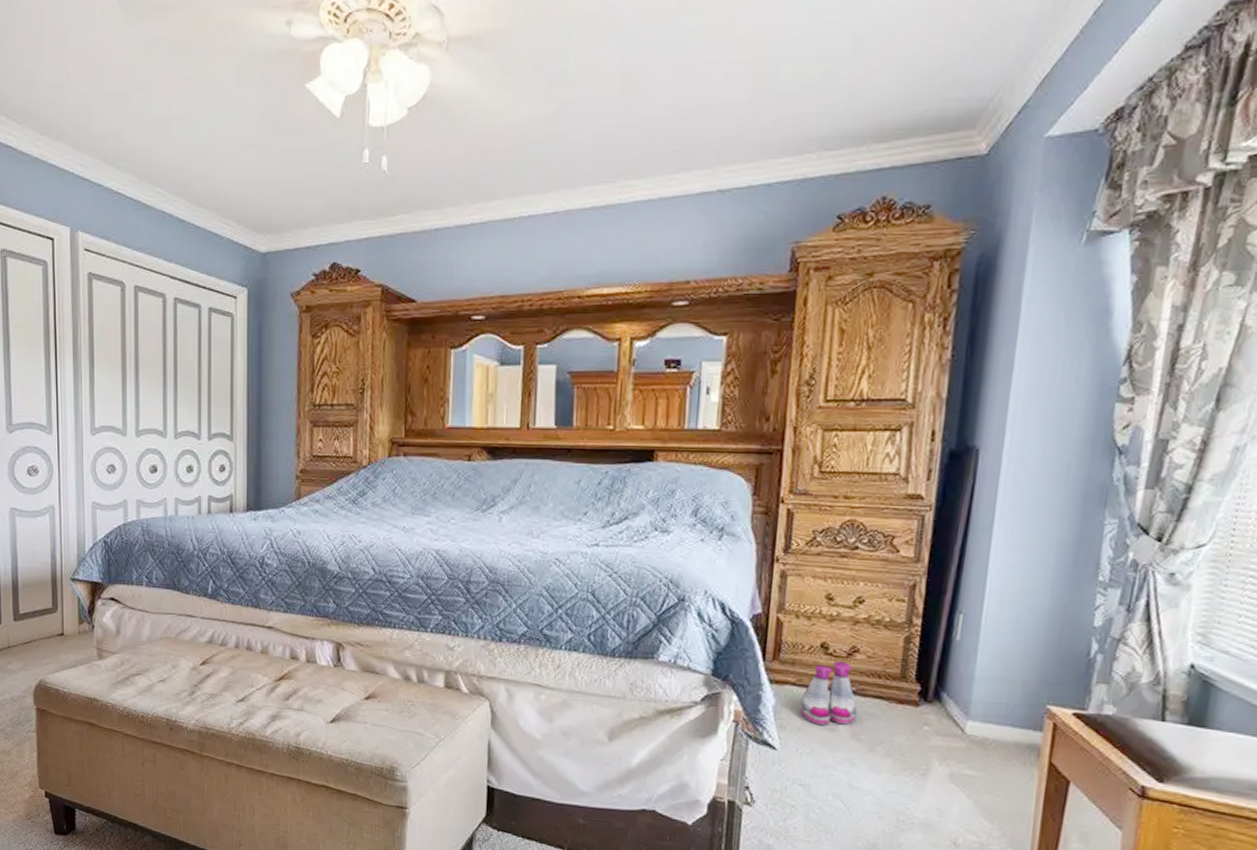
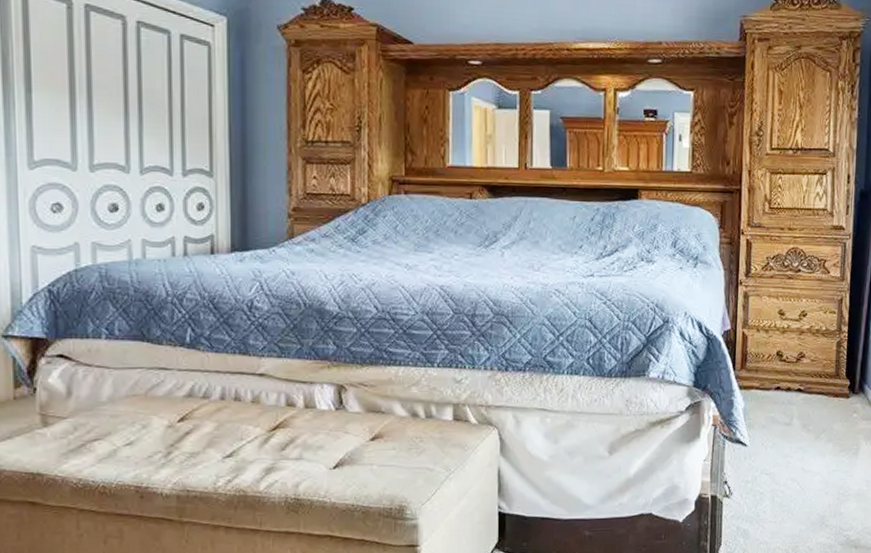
boots: present [800,660,857,725] -> none [763,365,806,421]

